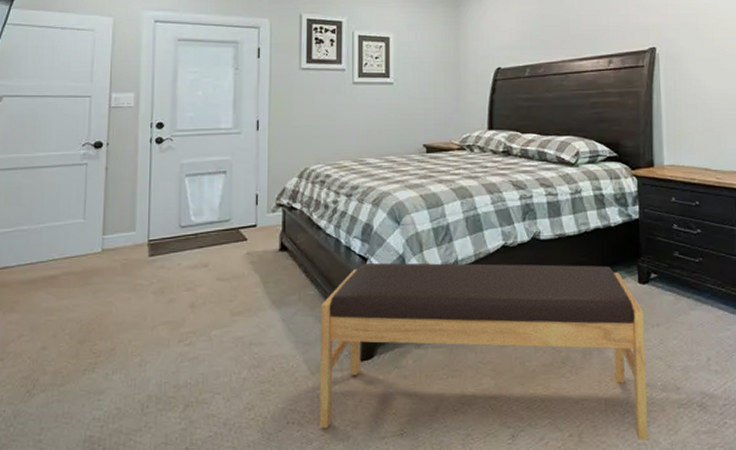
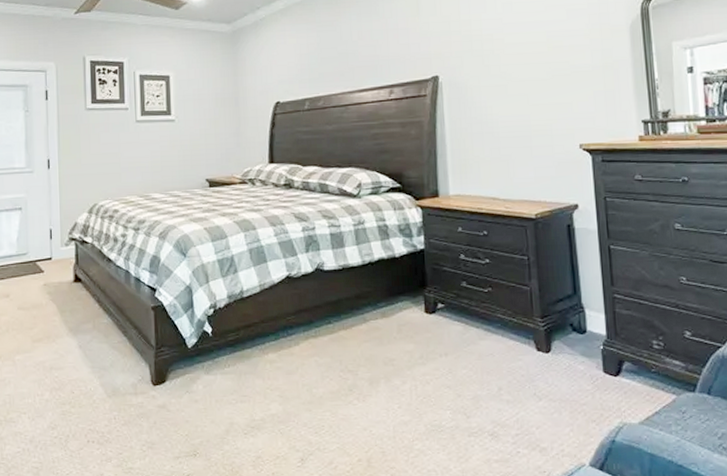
bench: present [319,262,648,441] -> none [114,293,438,467]

